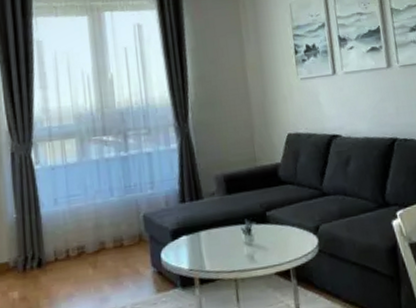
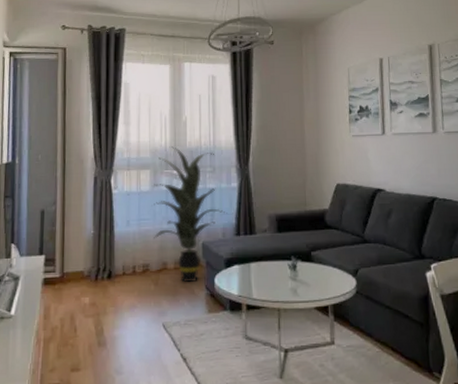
indoor plant: none [80,109,169,262] -> present [152,146,227,283]

